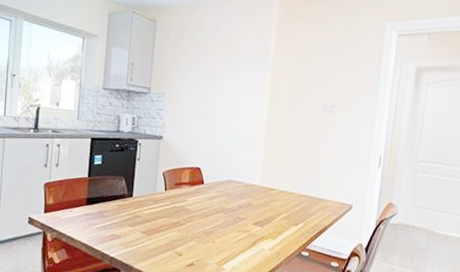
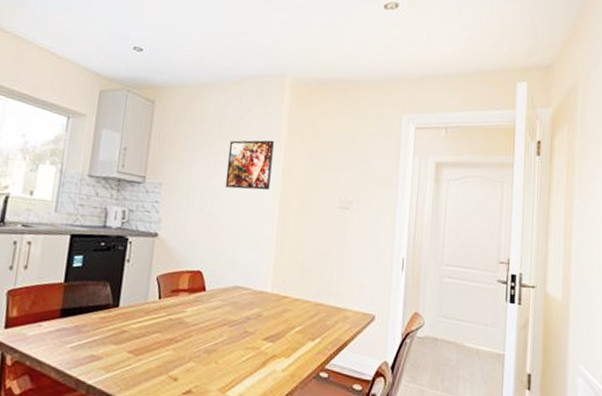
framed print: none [219,51,263,97] -> present [225,140,274,191]

